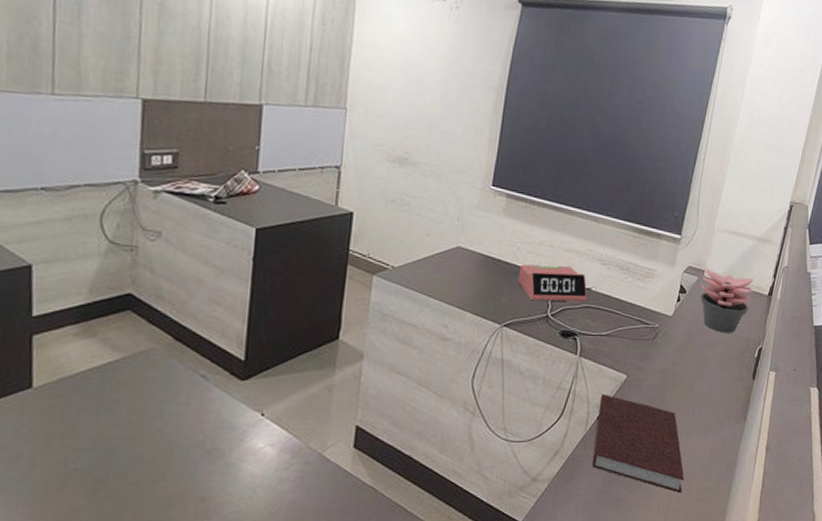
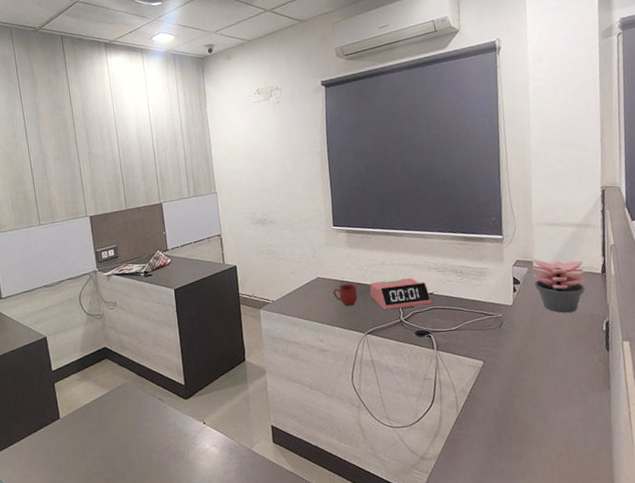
mug: none [473,261,503,289] -> present [333,283,358,306]
notebook: present [592,394,685,493] -> none [464,380,563,461]

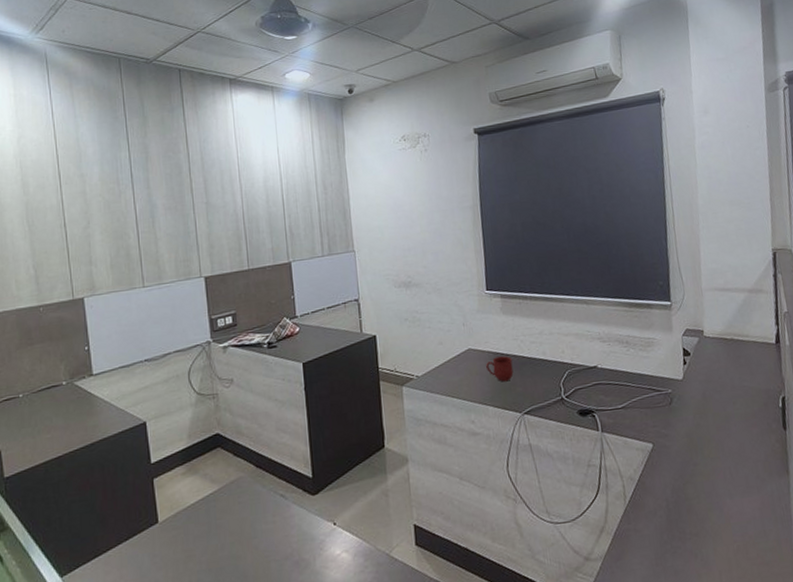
alarm clock: present [369,278,432,310] -> none [526,349,596,386]
succulent plant: present [532,259,585,313] -> none [703,328,759,388]

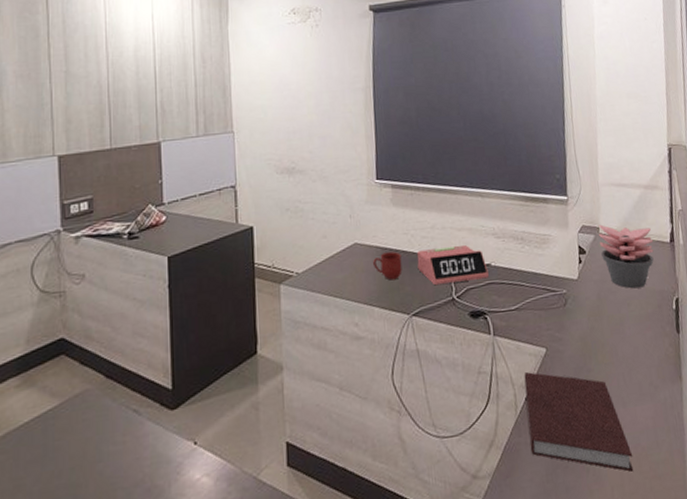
alarm clock: none [526,349,596,386] -> present [417,245,489,285]
notebook: none [631,465,741,558] -> present [524,372,634,472]
succulent plant: none [703,328,759,388] -> present [599,224,654,289]

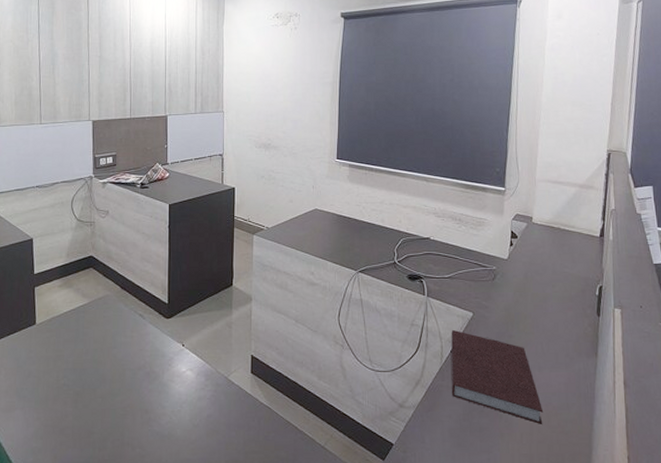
mug: present [373,251,402,280] -> none [329,219,353,242]
alarm clock: present [417,245,489,285] -> none [366,220,427,249]
succulent plant: present [599,224,654,289] -> none [531,215,583,273]

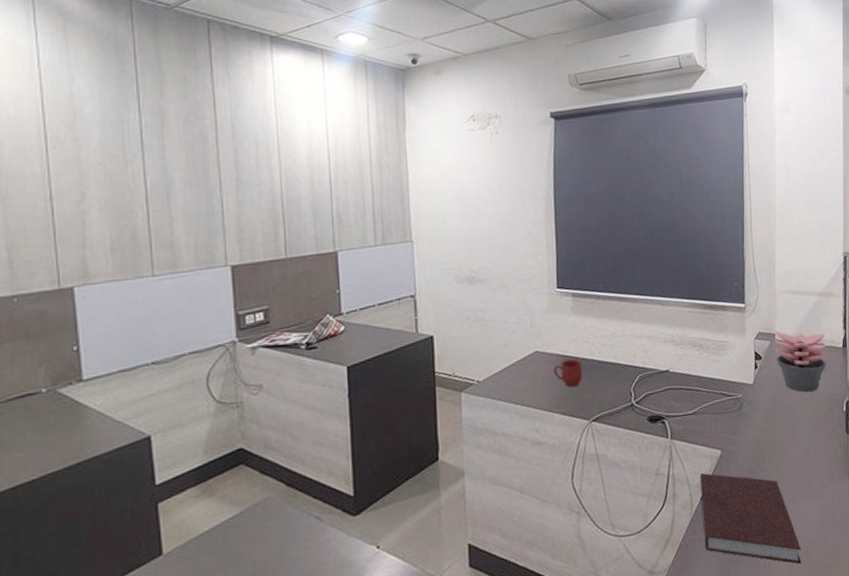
mug: none [329,219,353,242] -> present [554,359,583,387]
succulent plant: none [531,215,583,273] -> present [774,331,827,393]

